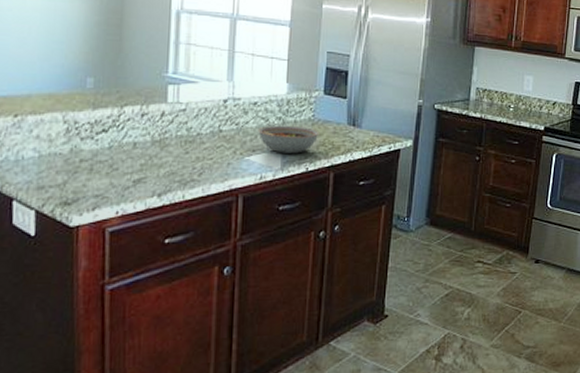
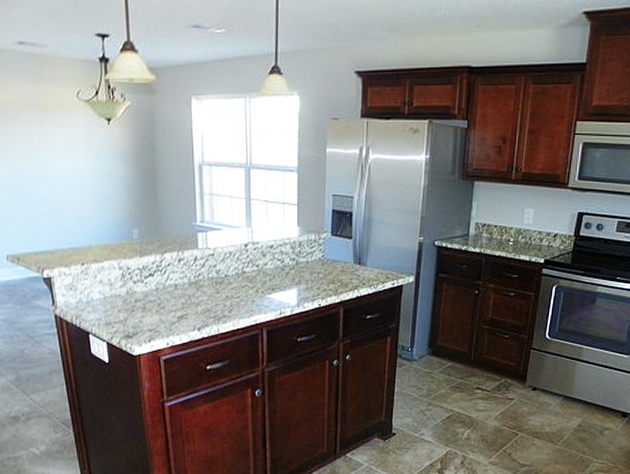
bowl: present [258,125,320,154] -> none [275,265,329,291]

